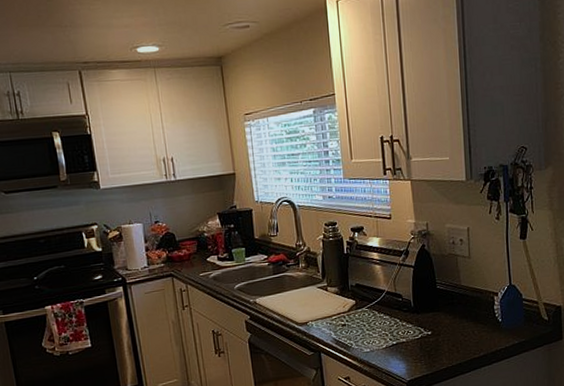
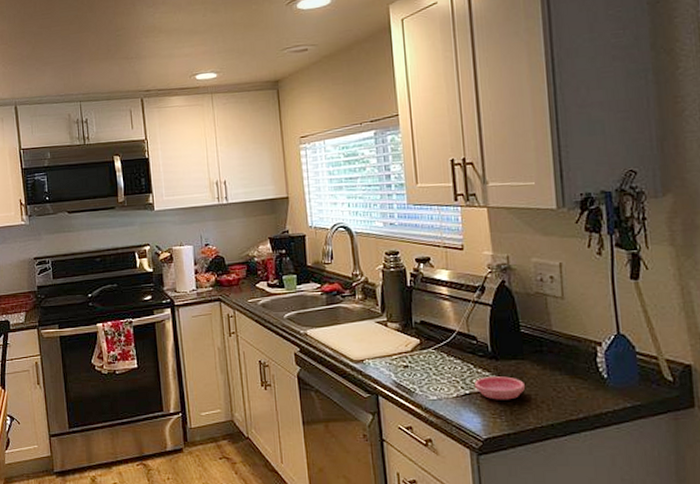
saucer: none [400,327,441,348] -> present [475,376,526,400]

